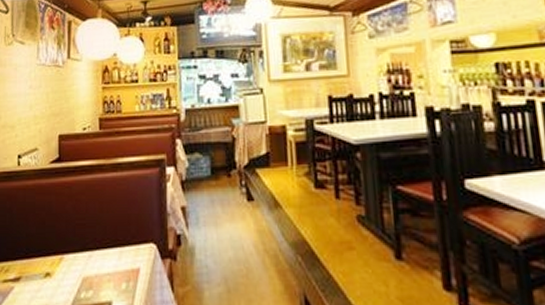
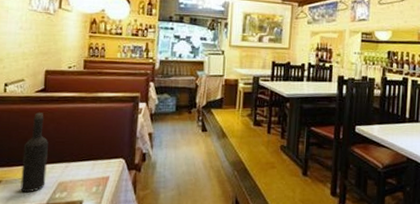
wine bottle: none [42,188,68,292] -> present [20,112,48,193]

